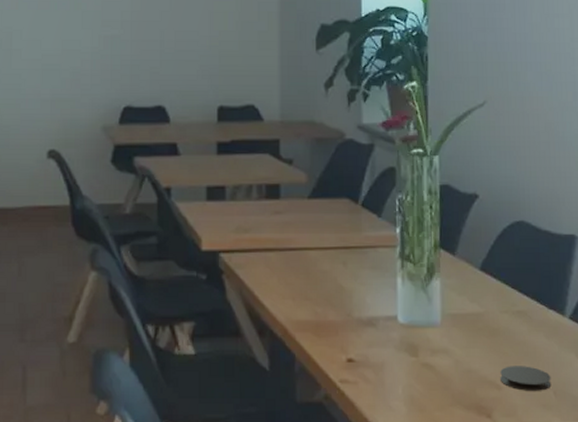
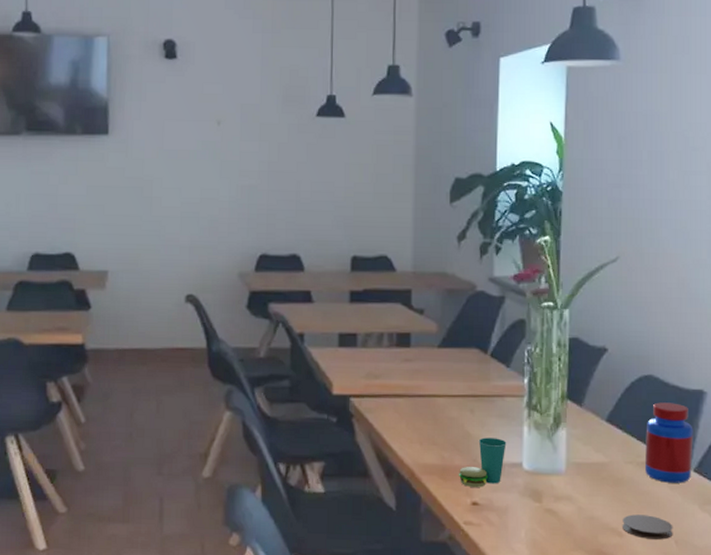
cup: none [332,291,381,343] -> present [458,437,507,487]
jar: none [519,249,568,332] -> present [644,402,693,483]

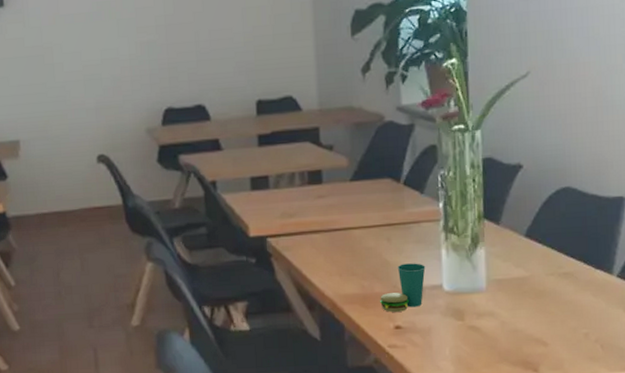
coaster: present [623,514,673,540] -> none [546,323,599,346]
jar: present [644,402,693,483] -> none [566,212,616,291]

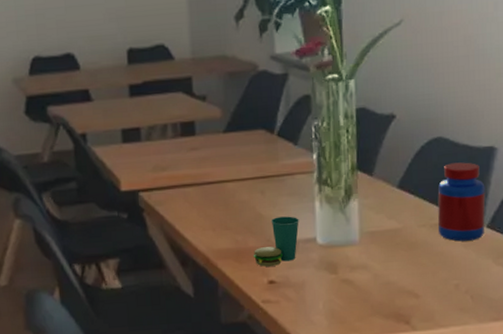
jar: none [566,212,616,291] -> present [437,162,486,242]

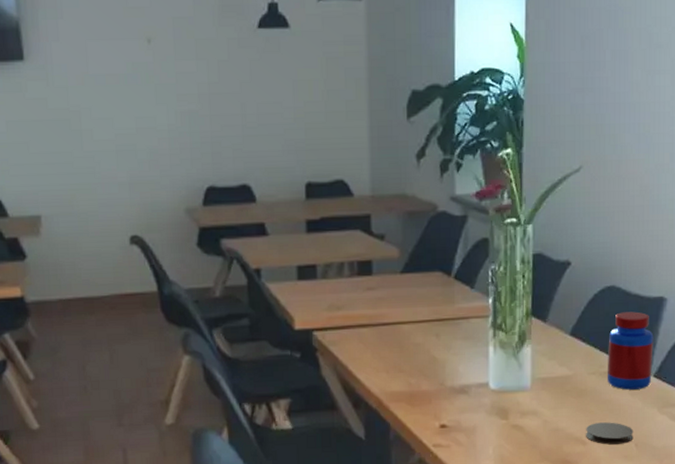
cup: present [253,216,299,267] -> none [425,360,473,411]
coaster: none [418,274,469,298] -> present [586,422,634,445]

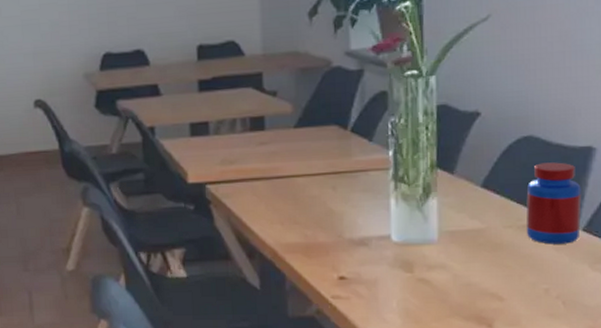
coaster: present [586,422,634,445] -> none [503,278,560,302]

